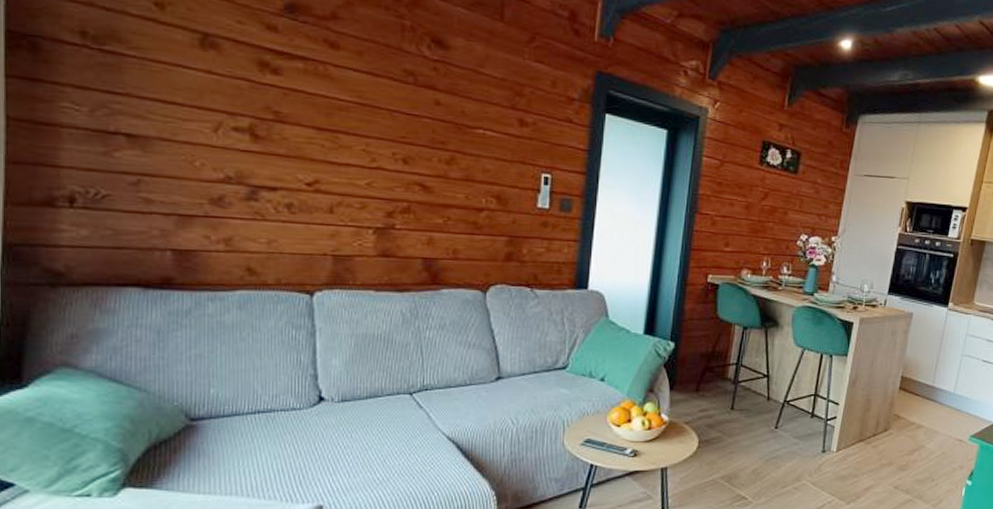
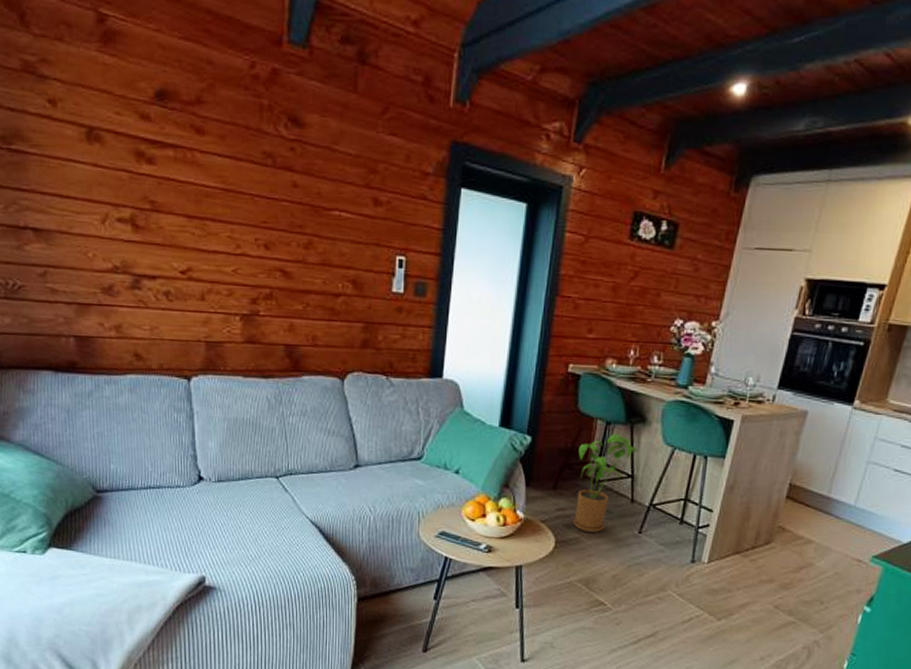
house plant: none [714,337,773,430] -> present [572,433,639,533]

